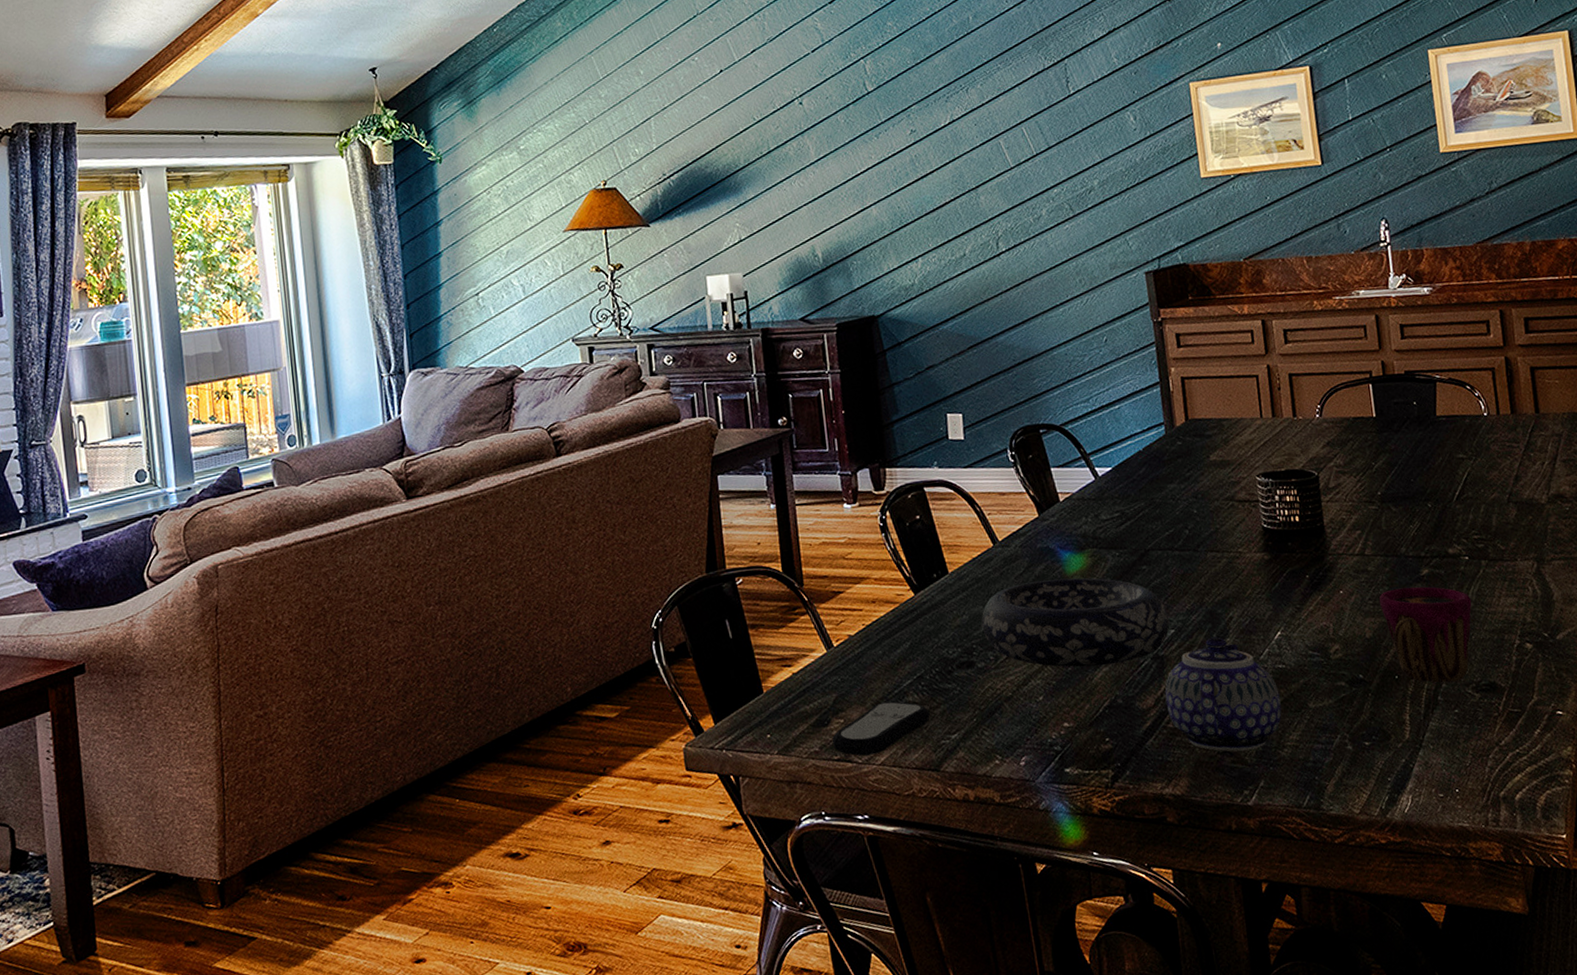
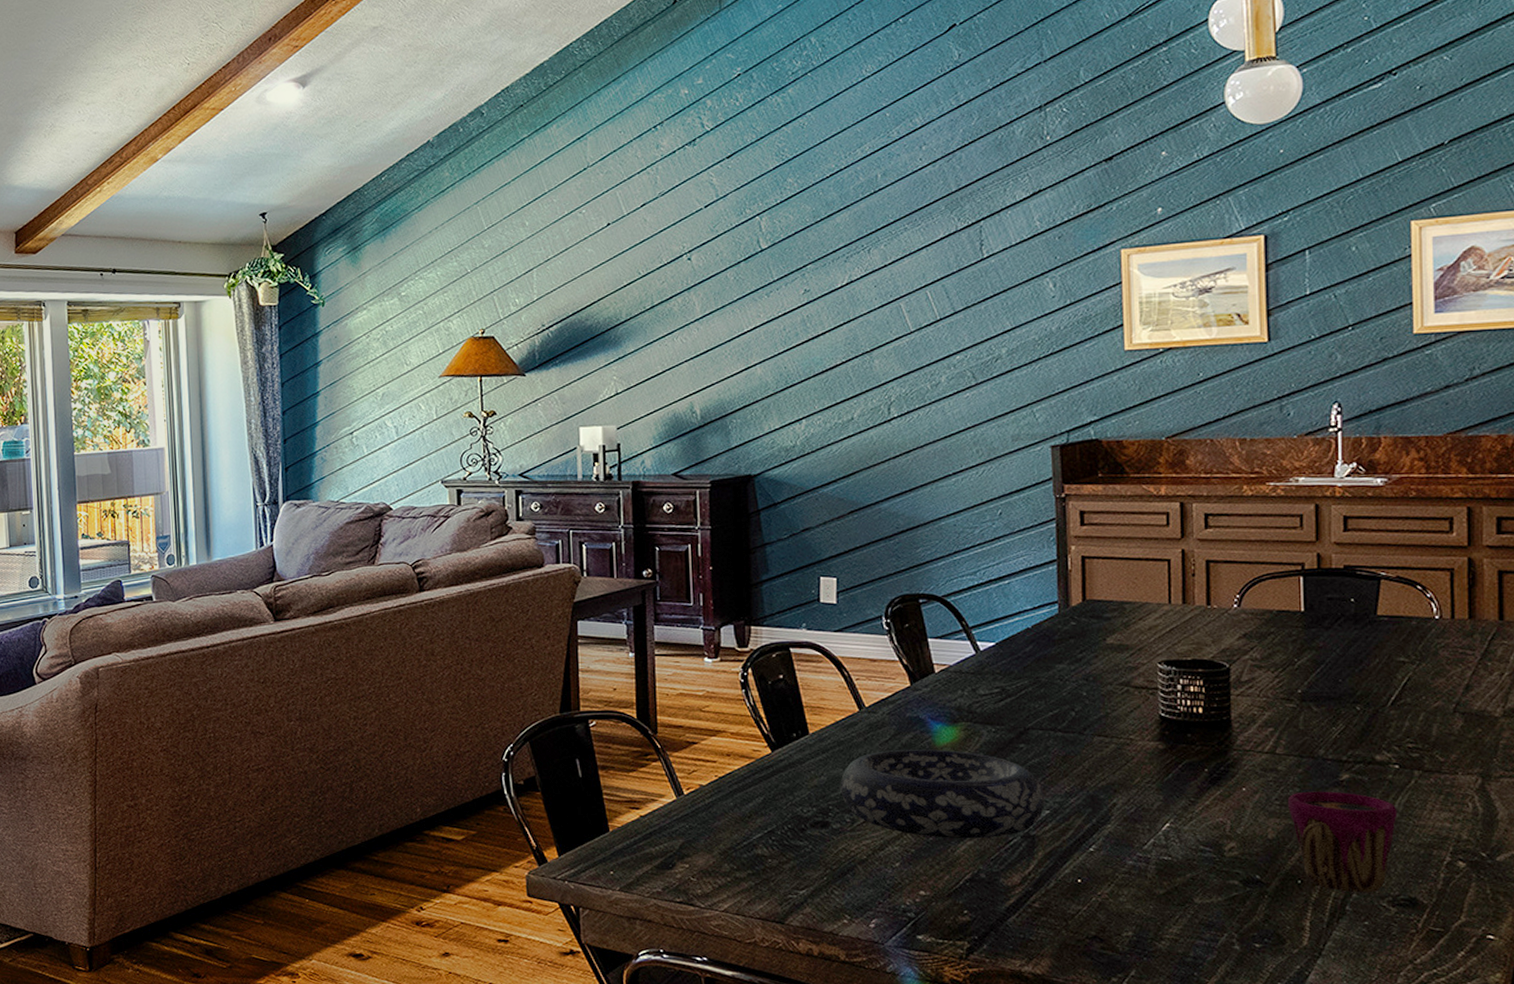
remote control: present [831,701,930,756] -> none [675,852,779,901]
teapot: present [1165,637,1282,752] -> none [1033,822,1163,938]

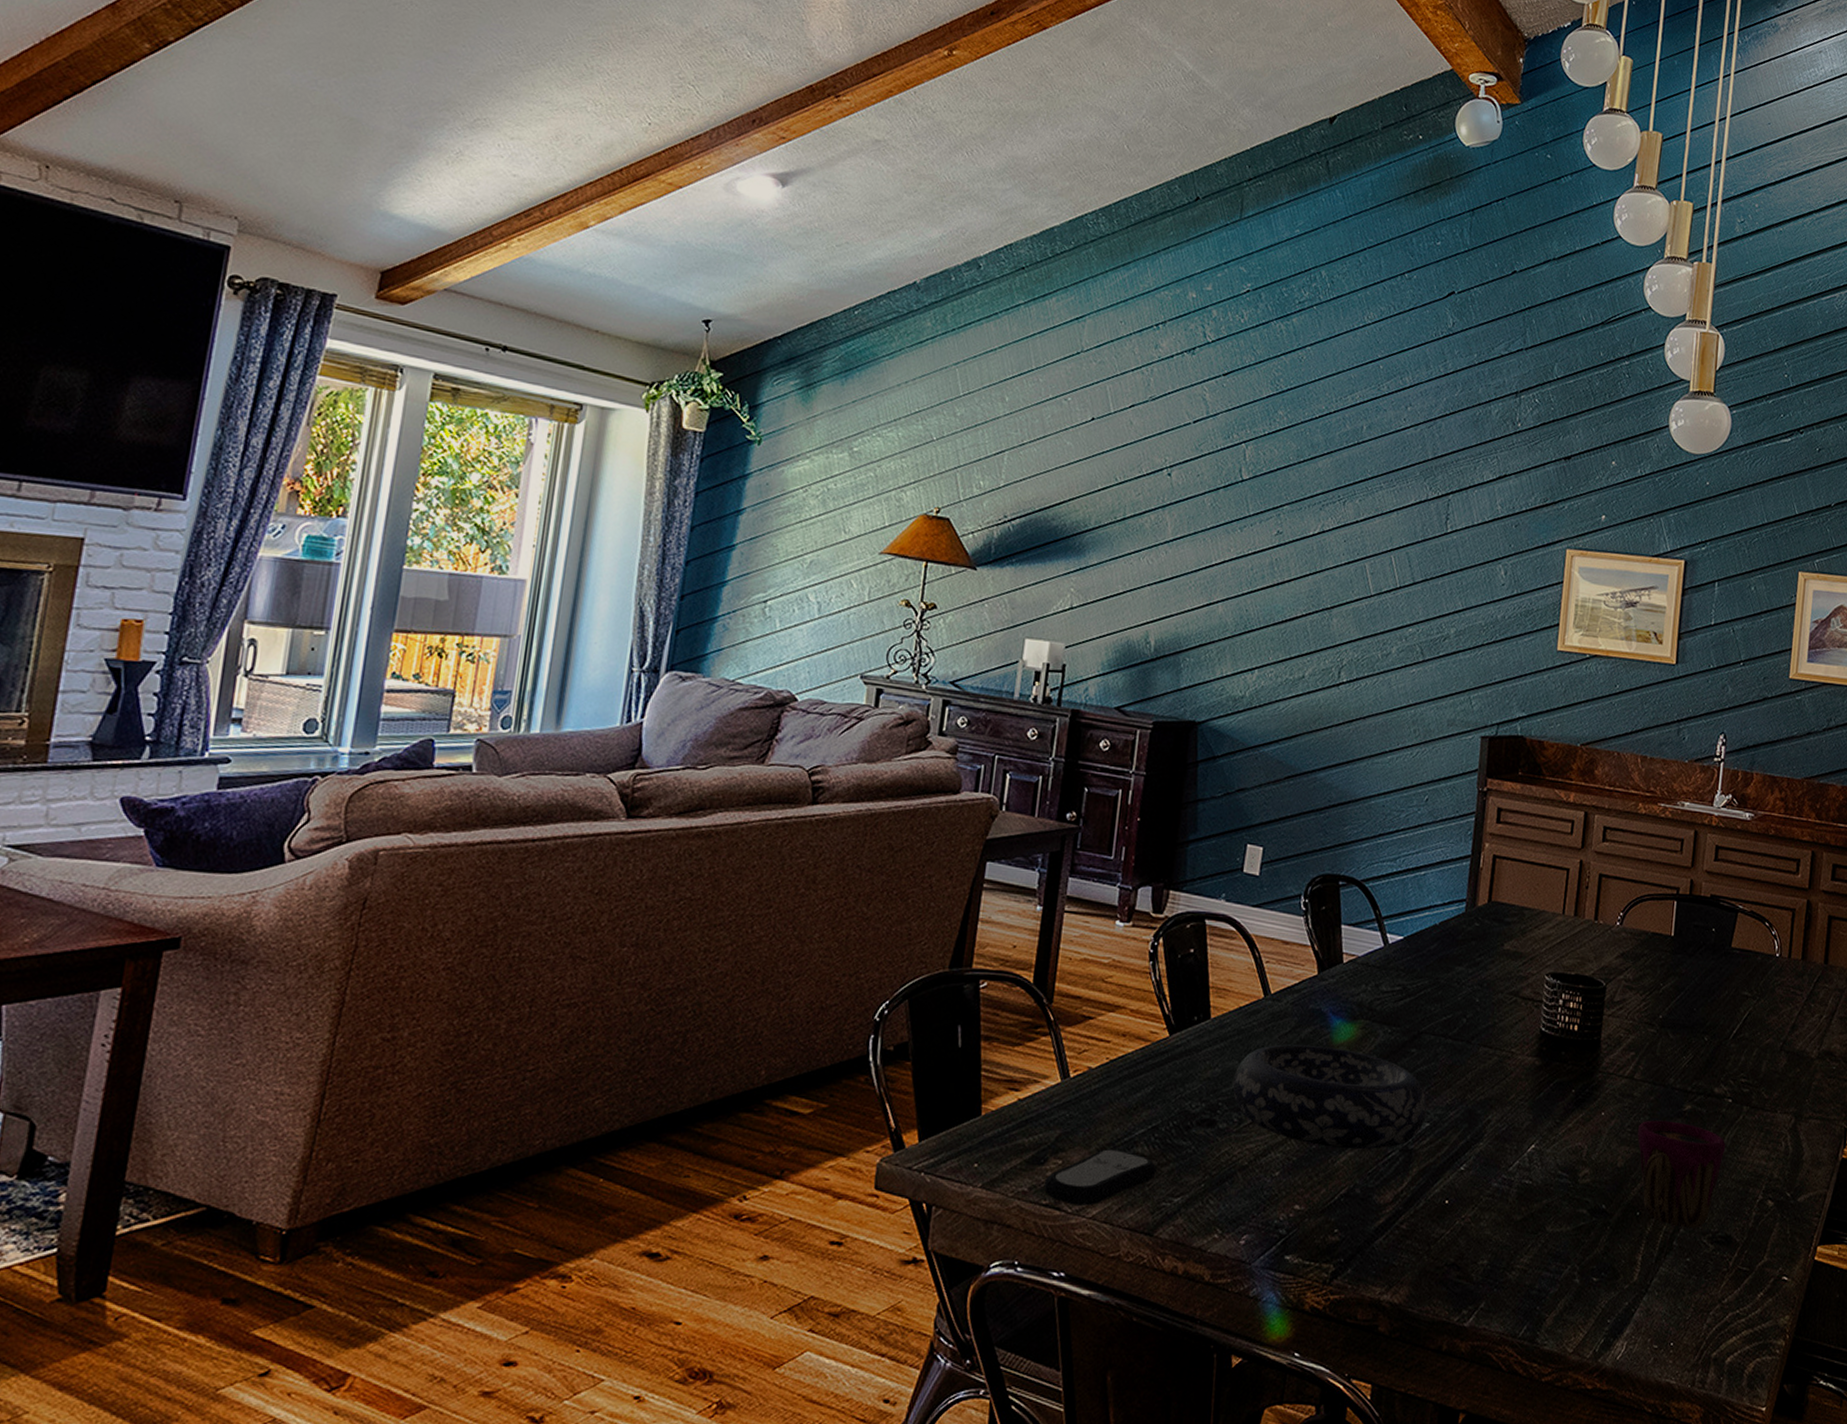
remote control: none [675,852,779,901] -> present [1044,1149,1157,1206]

